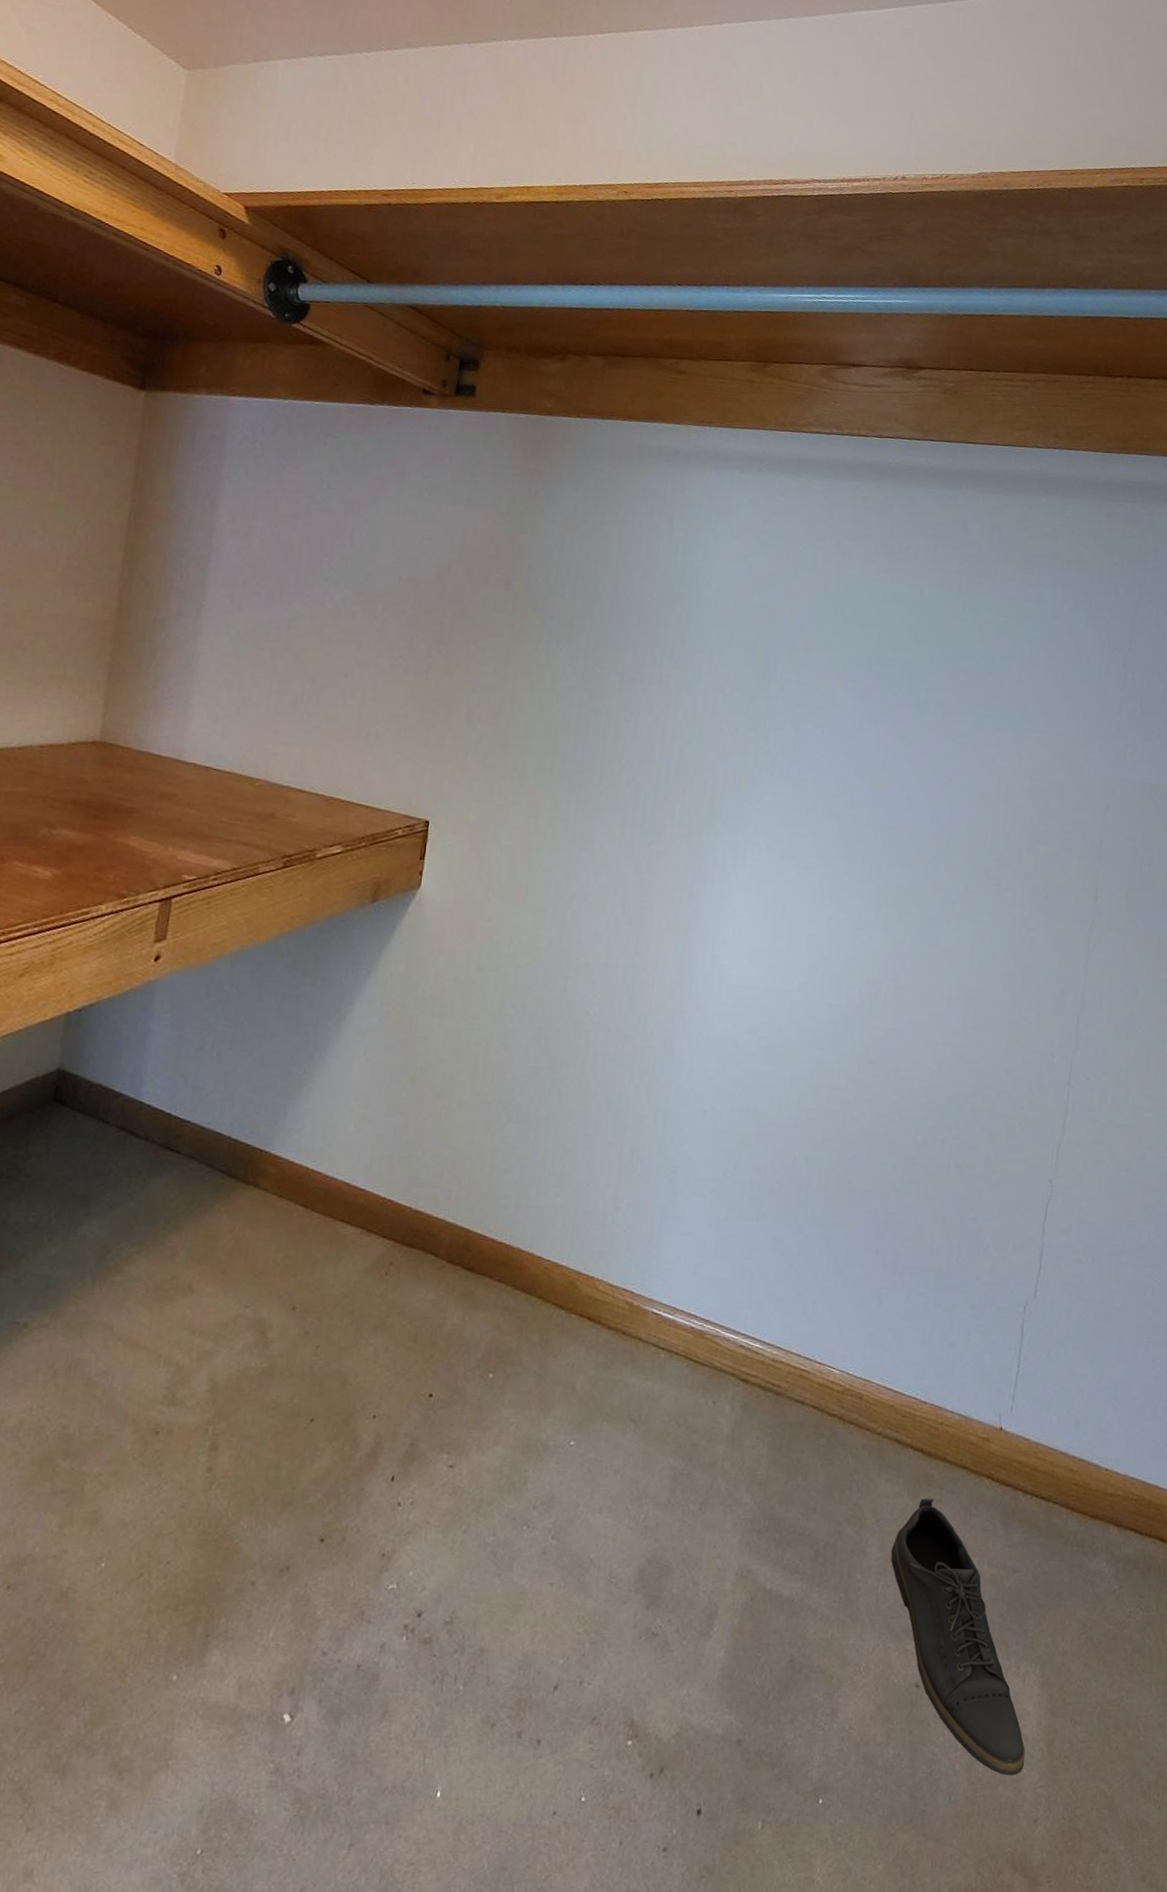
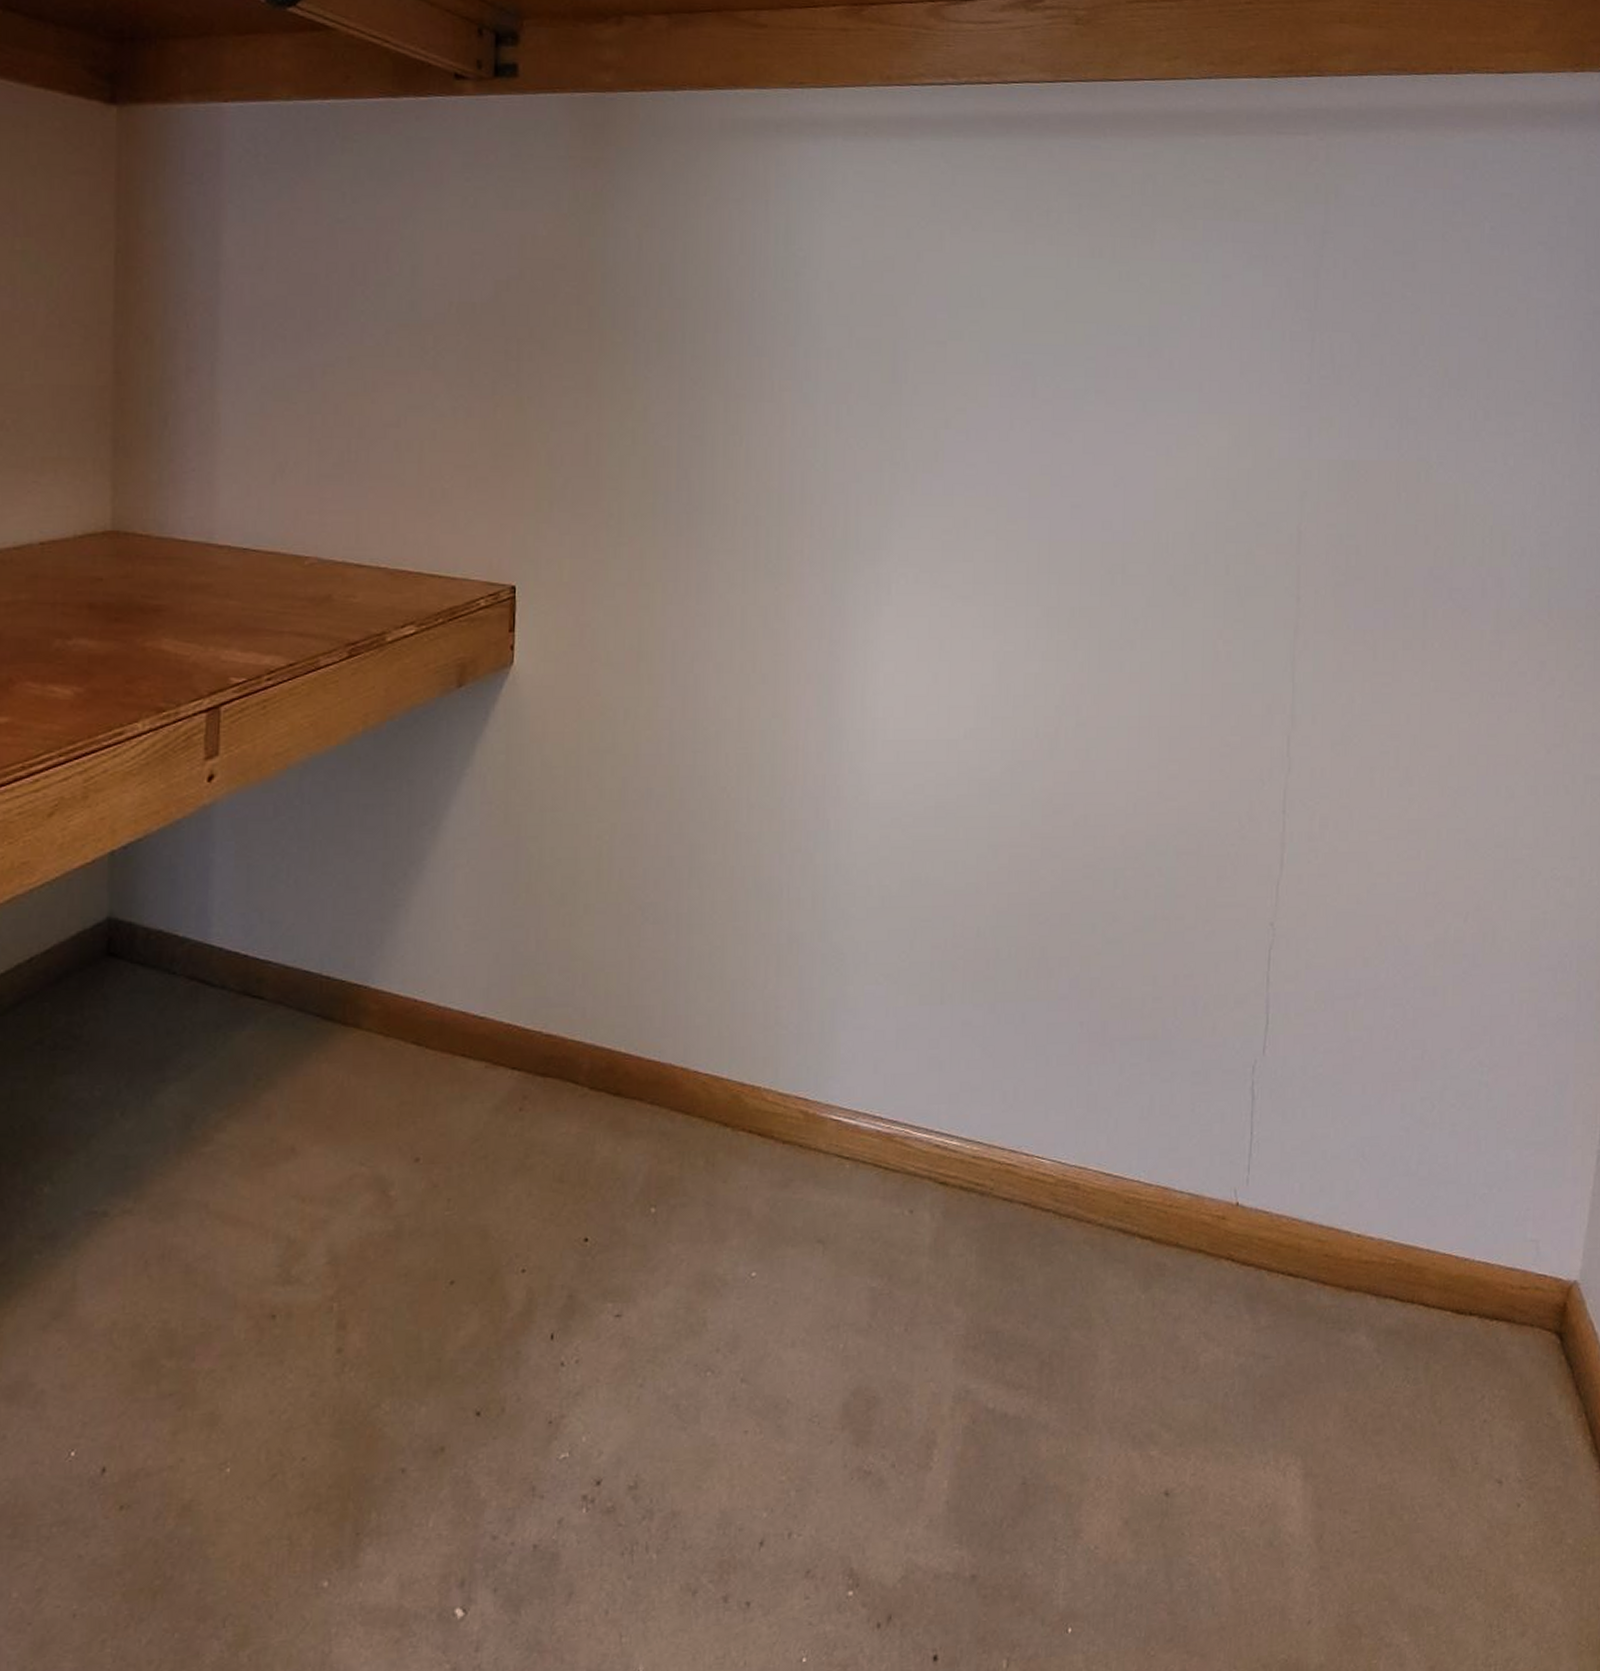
shoe: present [891,1498,1025,1776] -> none [1126,1289,1293,1578]

